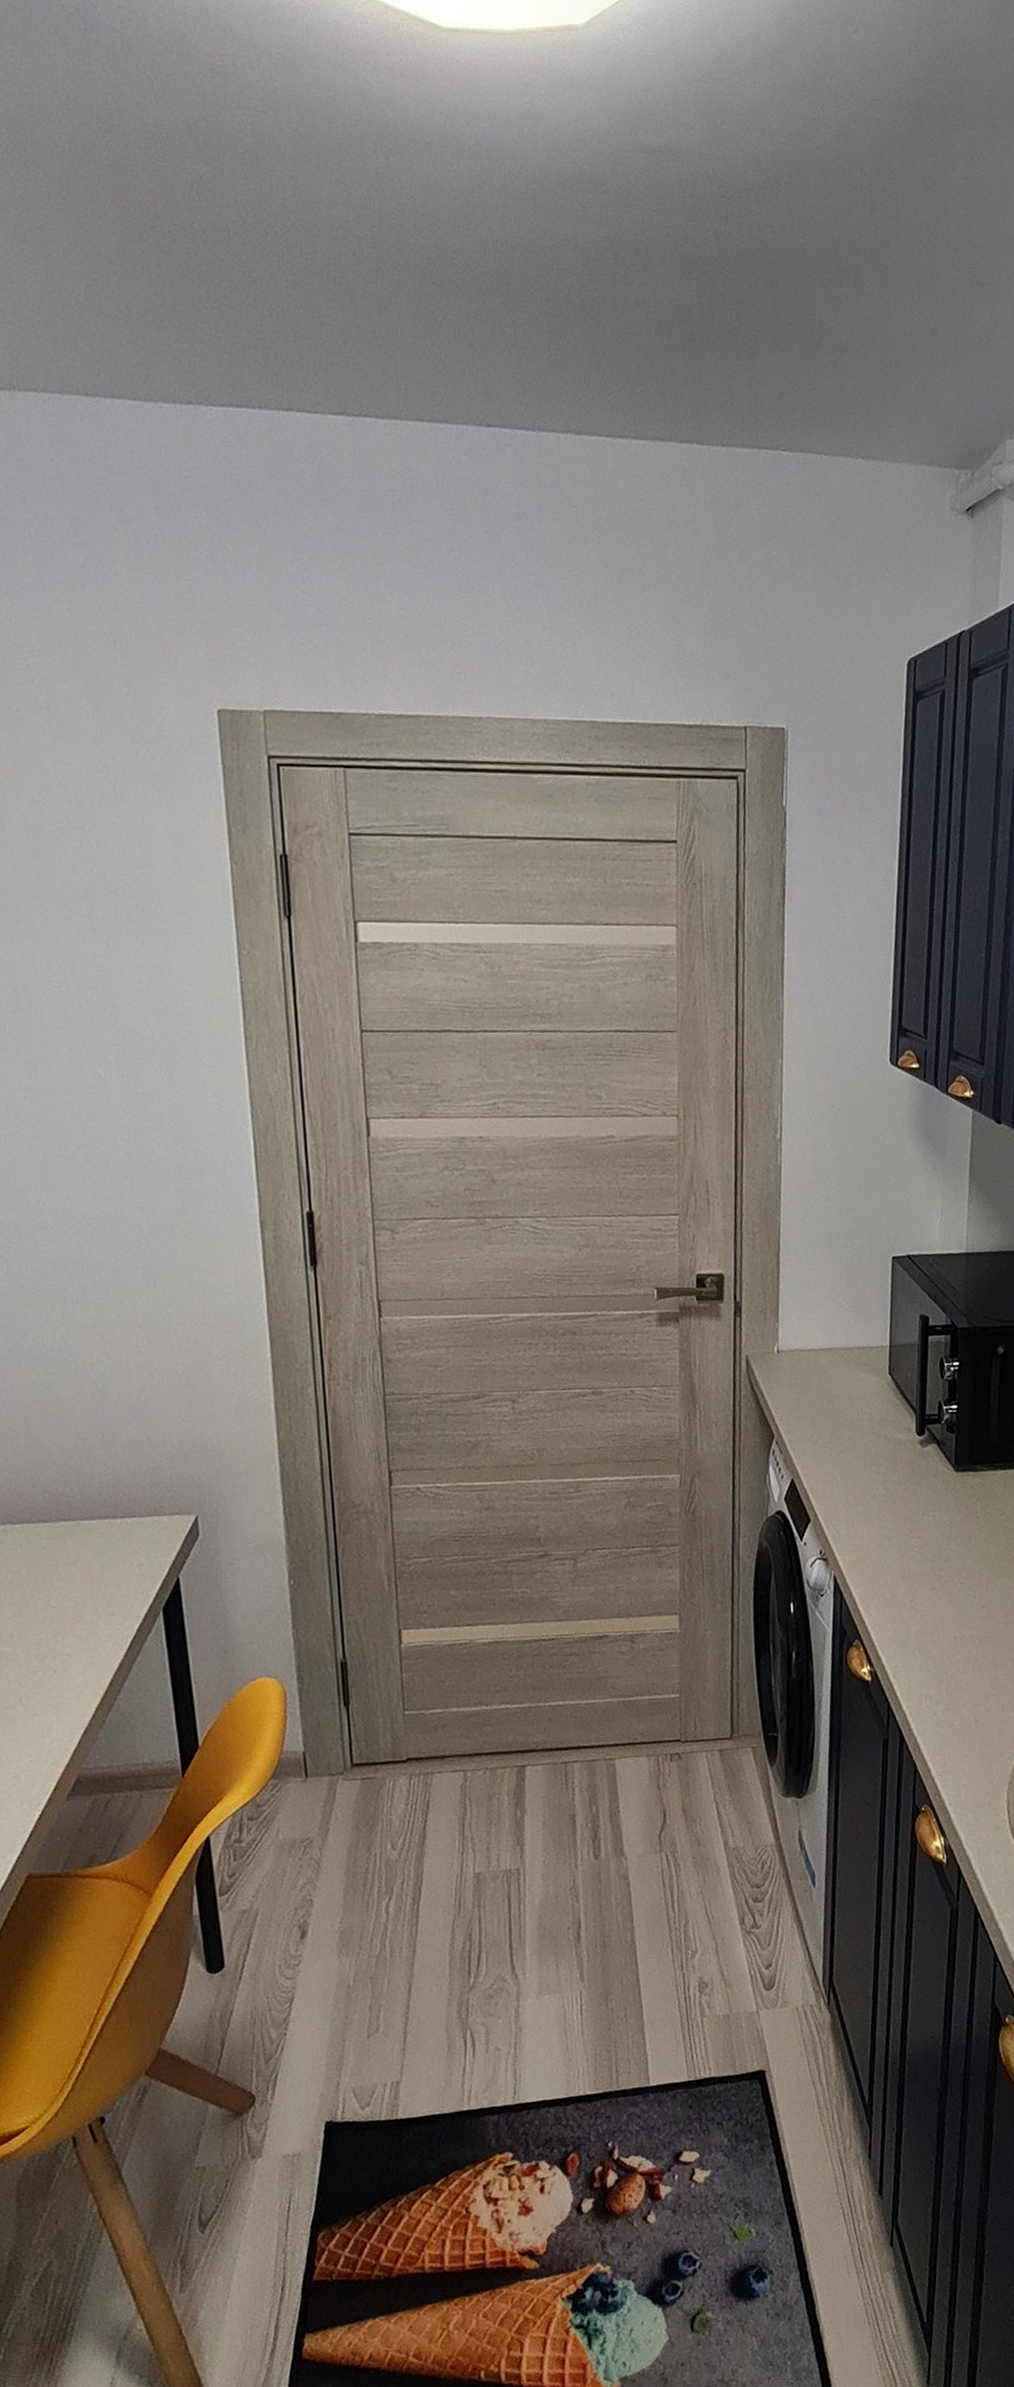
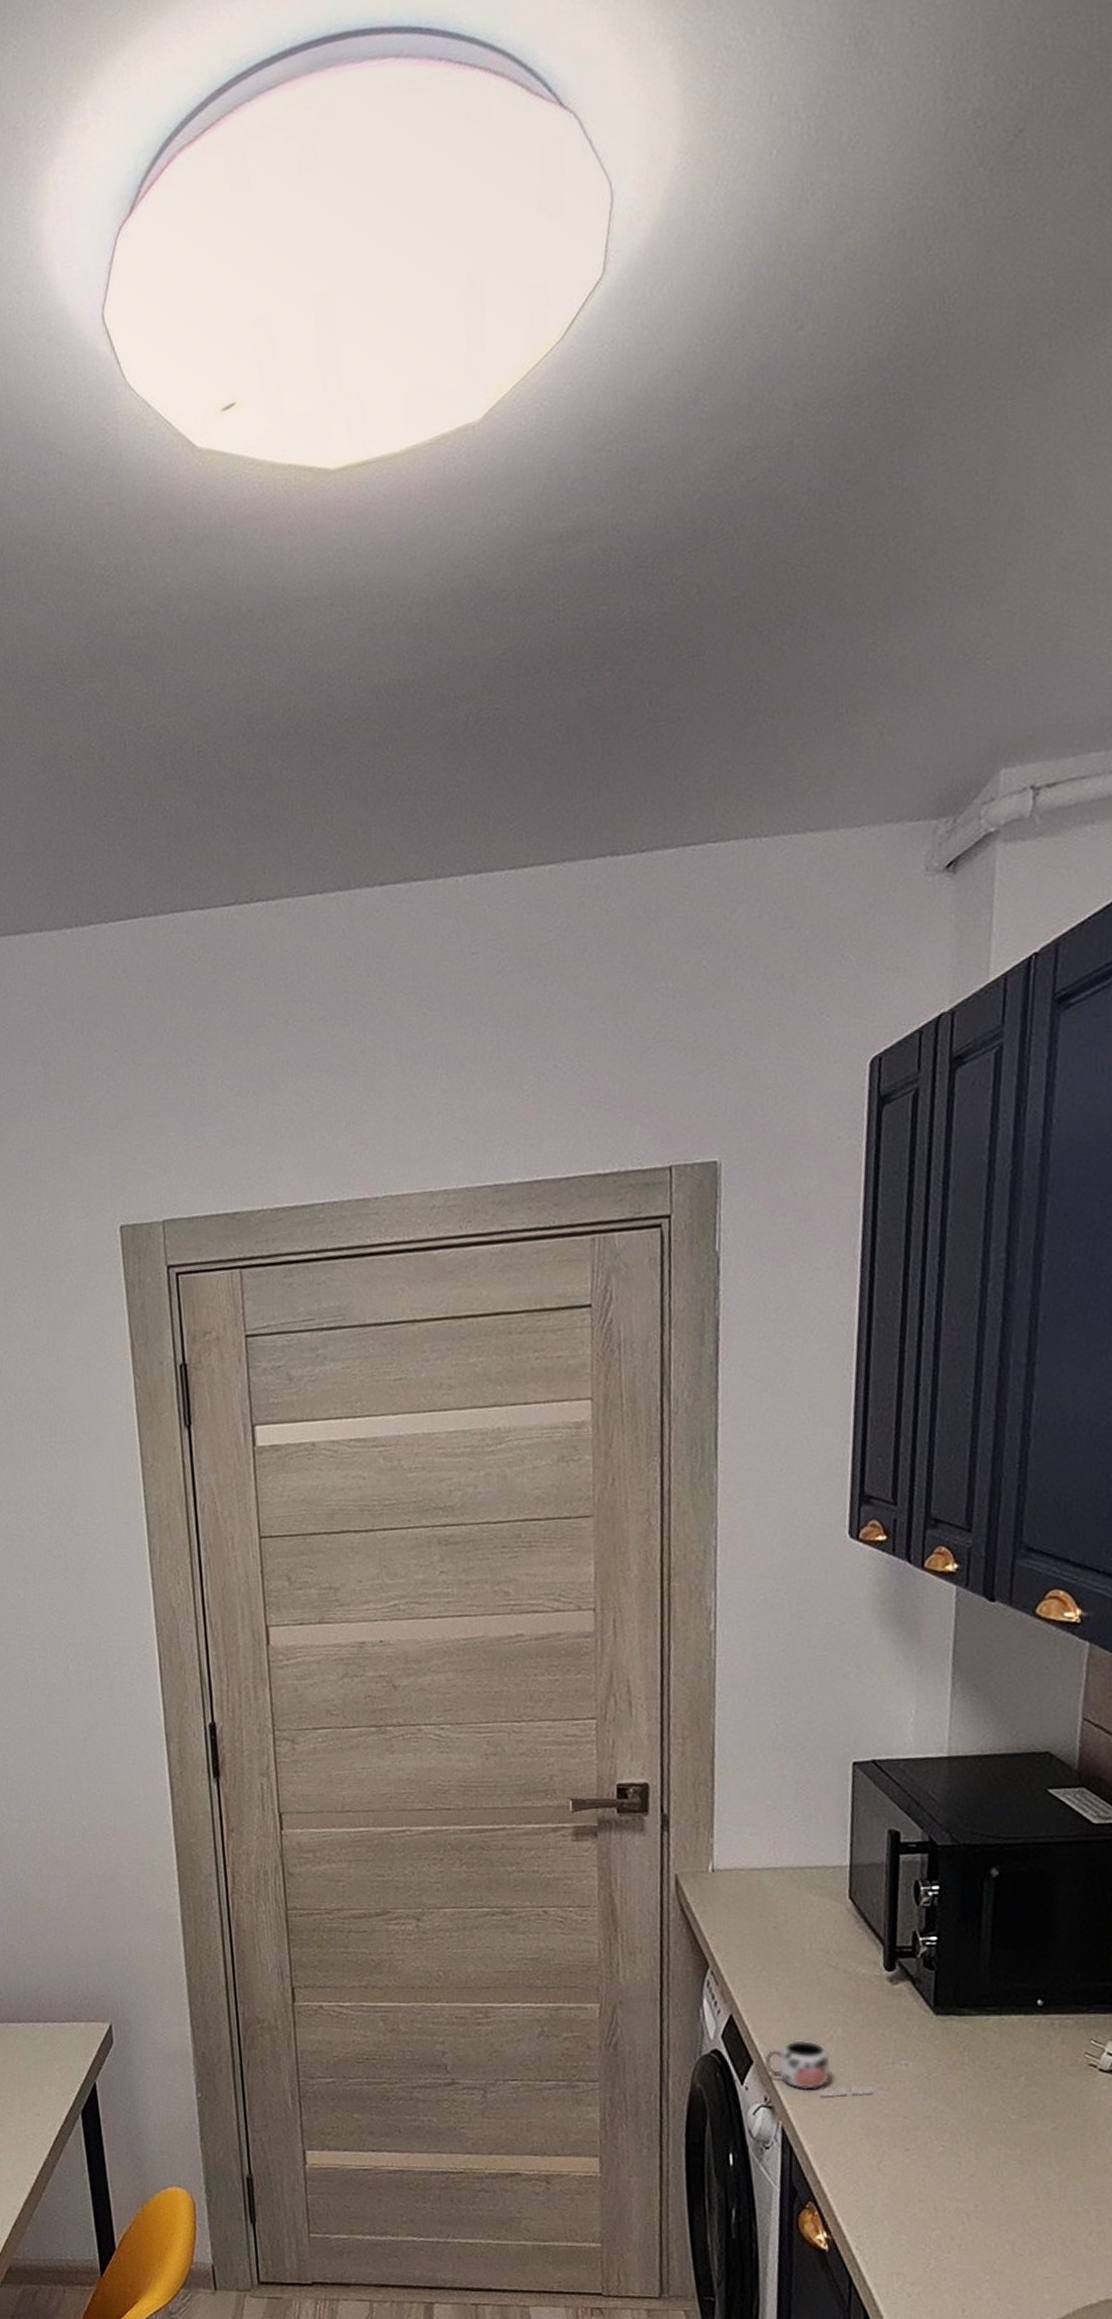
mug: none [820,1498,907,1547] -> present [764,2040,873,2096]

